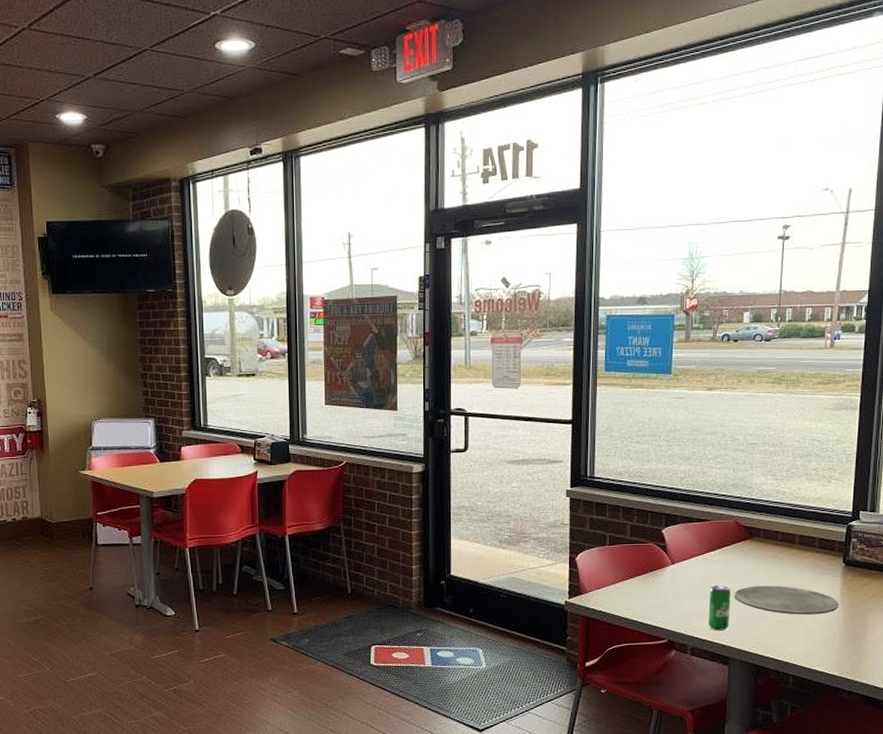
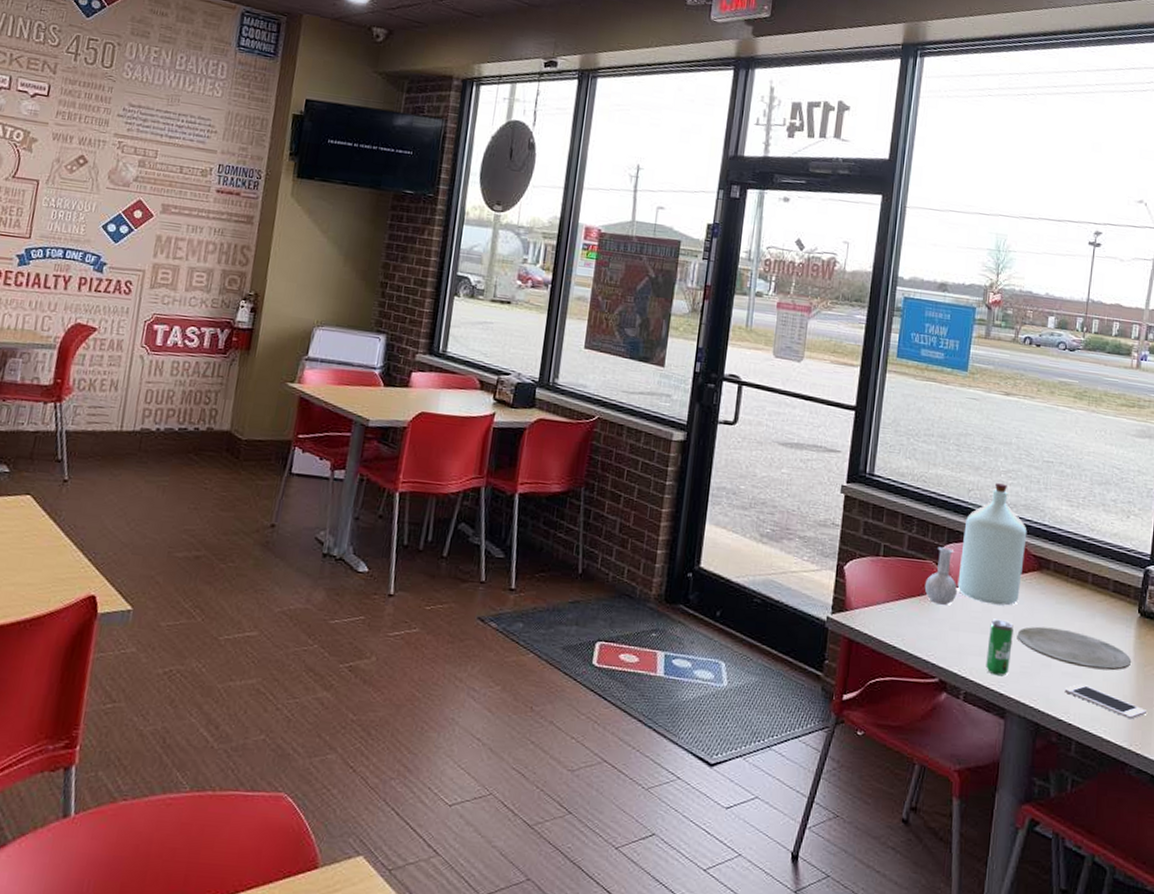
bottle: none [648,469,737,580] -> present [924,483,1027,606]
cell phone: none [780,628,855,652] -> present [1064,683,1146,720]

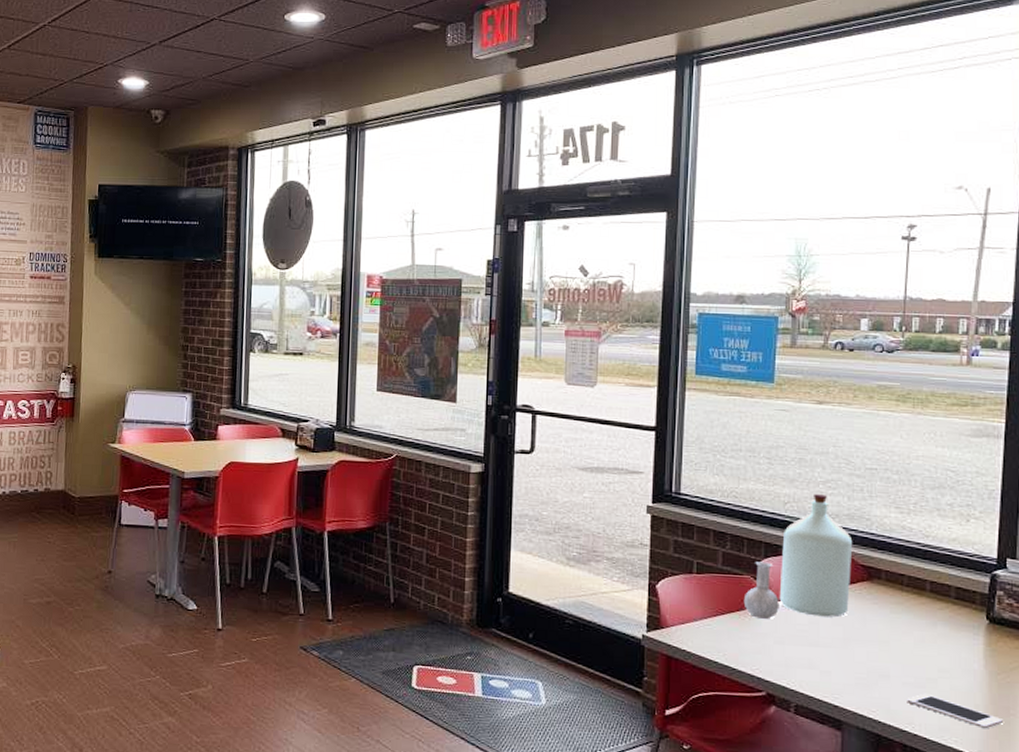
beverage can: present [986,619,1014,676] -> none [817,631,844,688]
plate: present [1017,626,1132,671] -> none [849,637,983,680]

